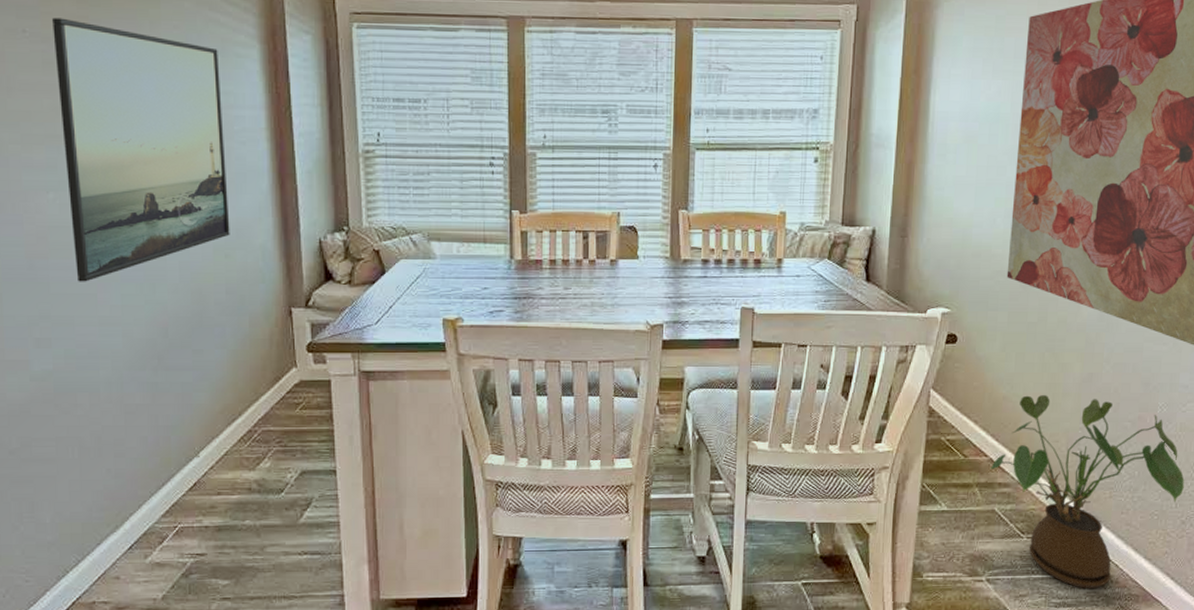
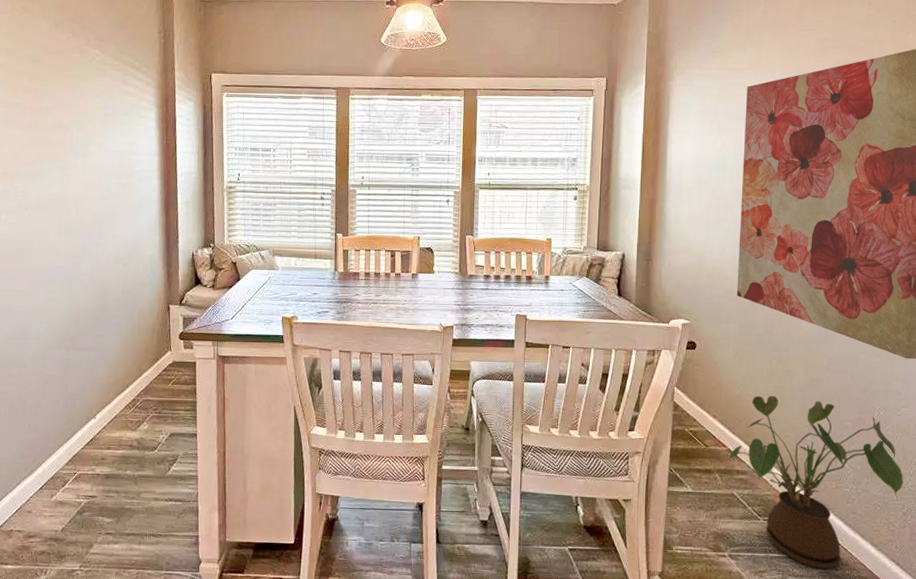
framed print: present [52,17,230,282] -> none [13,89,128,282]

